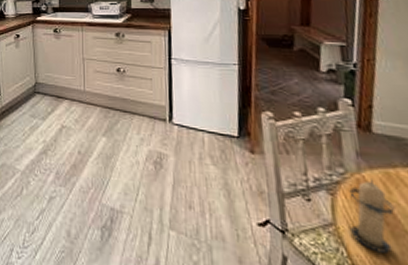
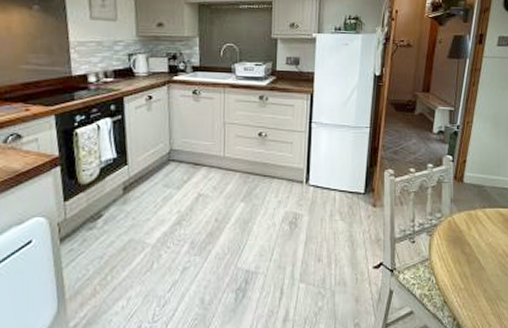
candle: present [349,179,395,253] -> none [439,220,472,277]

